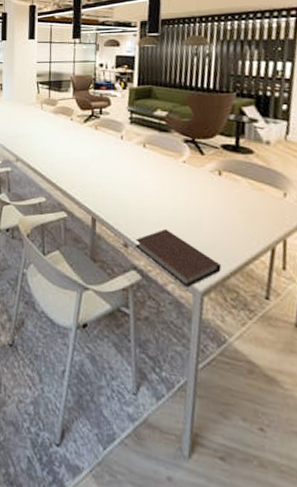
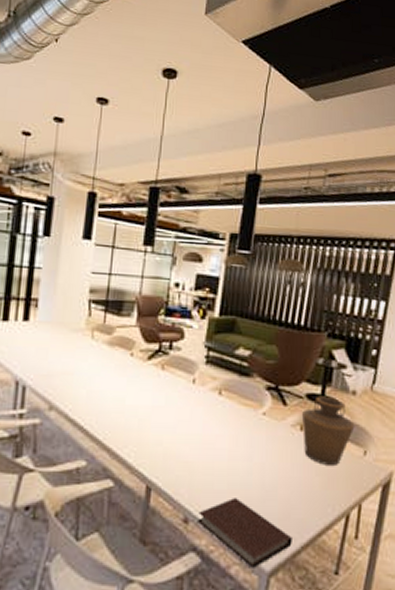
vase: none [219,146,272,205] -> present [302,396,355,465]

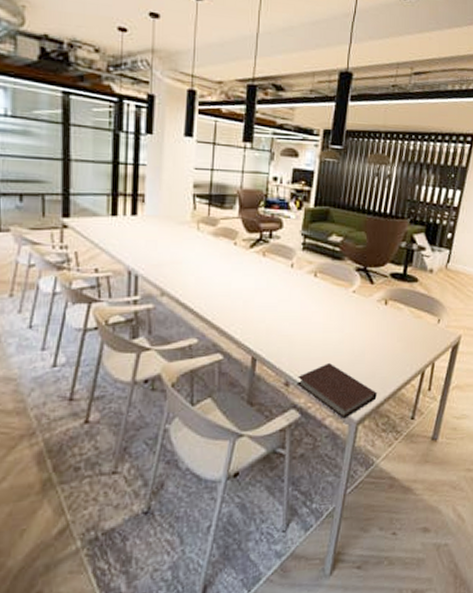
vase: present [302,396,355,465] -> none [387,275,431,333]

